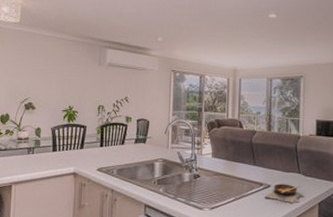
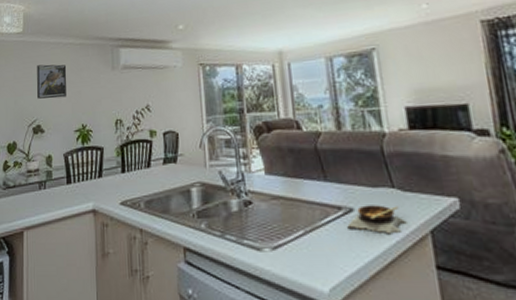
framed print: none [31,53,59,83] -> present [37,64,67,99]

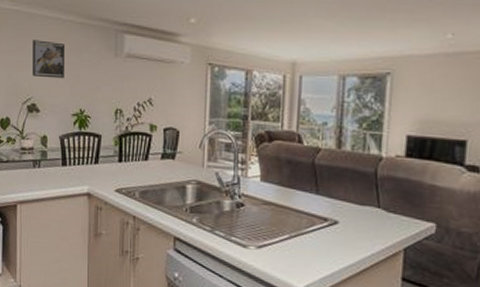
soup bowl: present [347,205,407,235] -> none [330,220,385,248]

